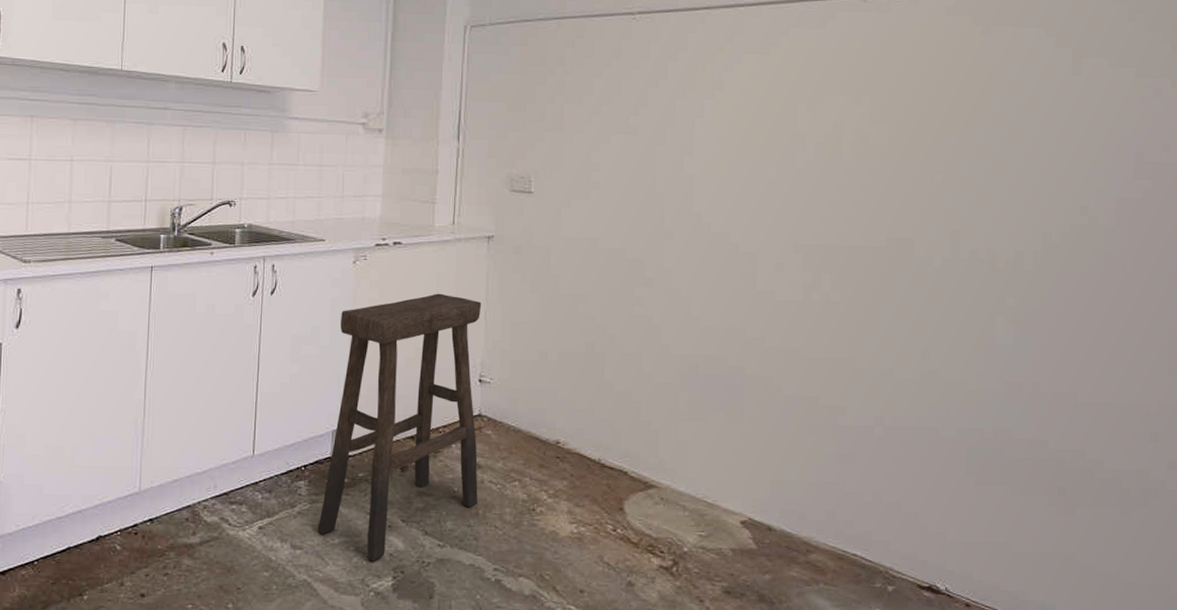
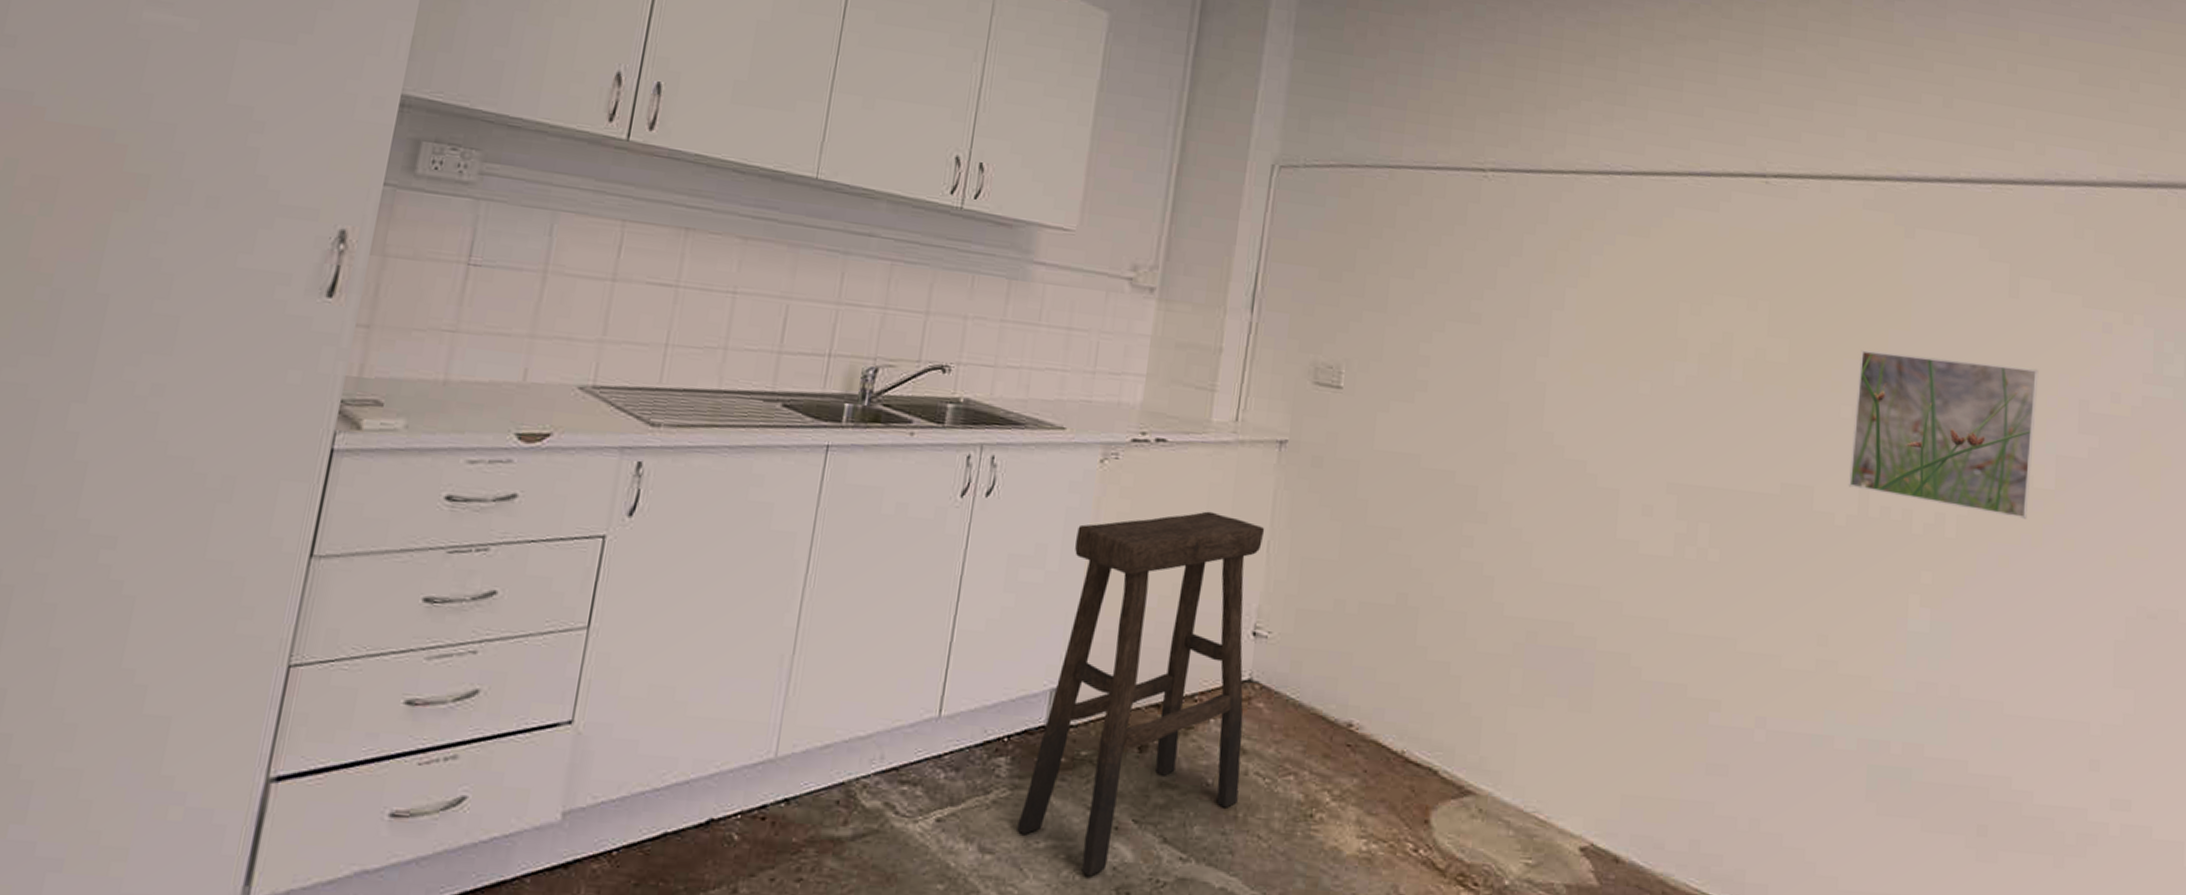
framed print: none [942,128,1100,250] -> present [1848,350,2039,519]

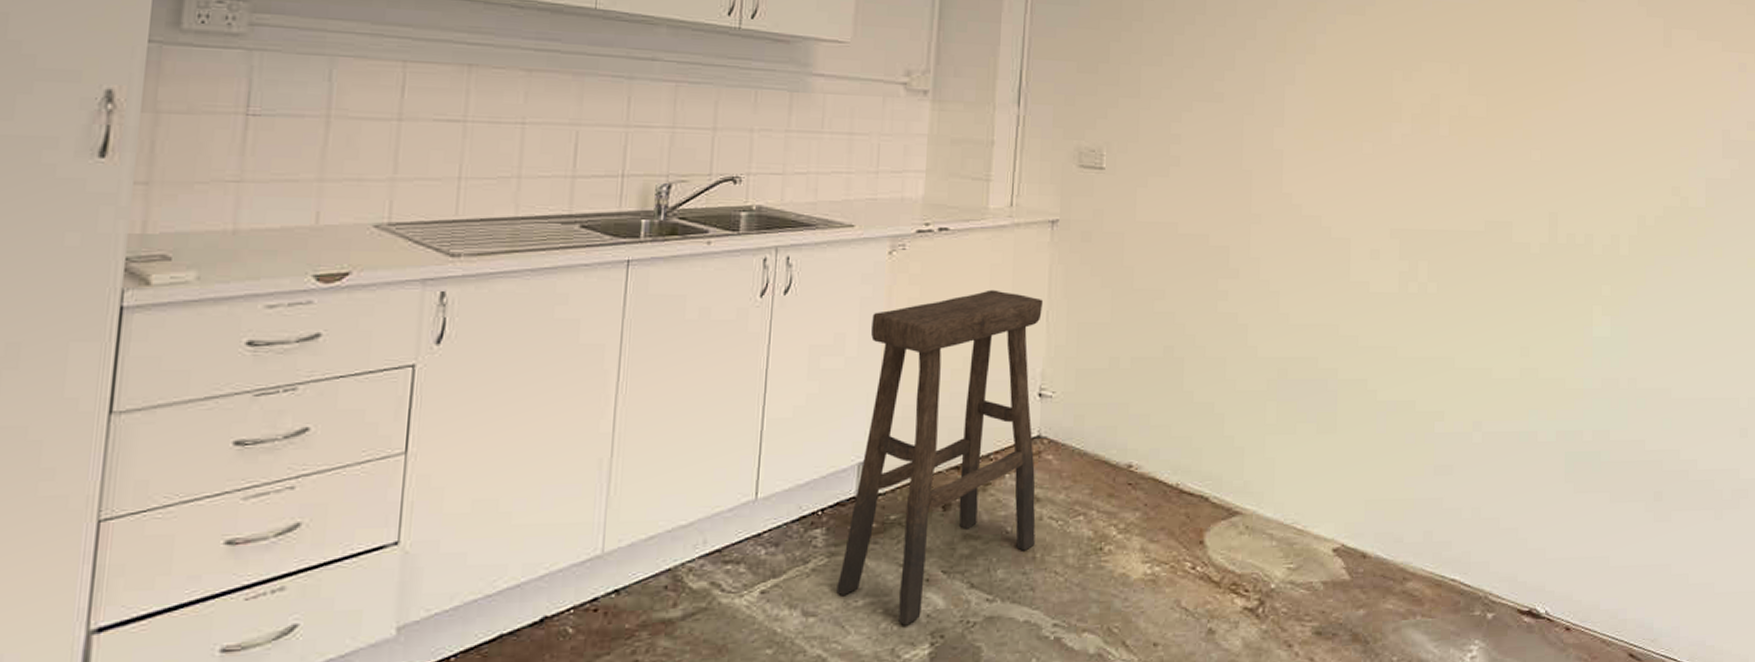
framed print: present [1848,350,2039,519] -> none [1540,101,1690,234]

